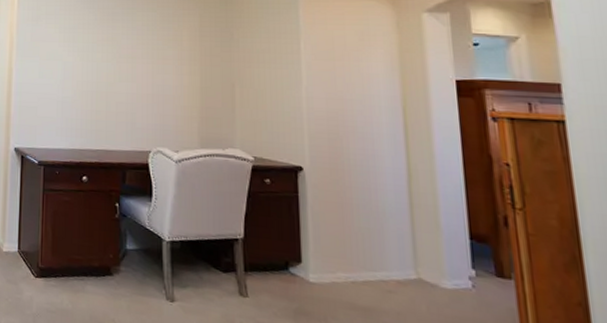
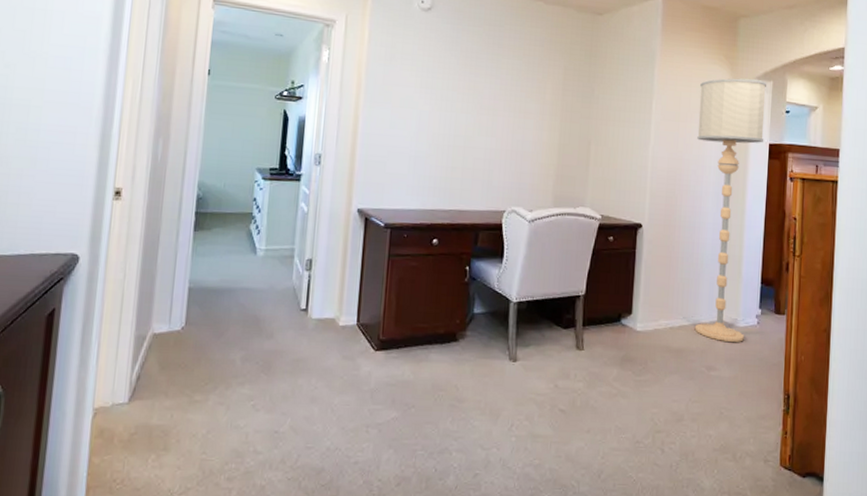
floor lamp: none [356,12,456,307] -> present [694,78,766,342]

